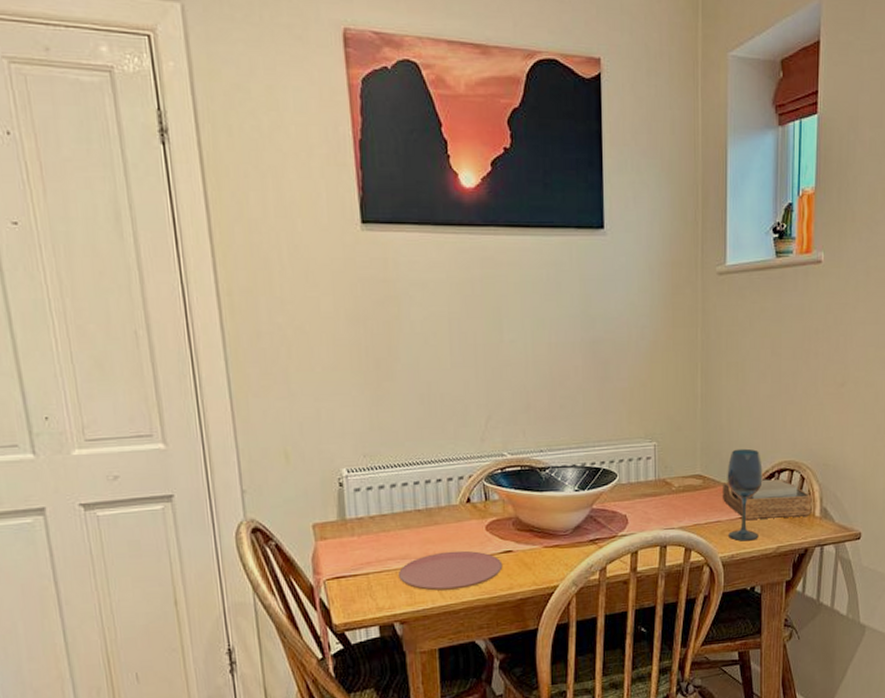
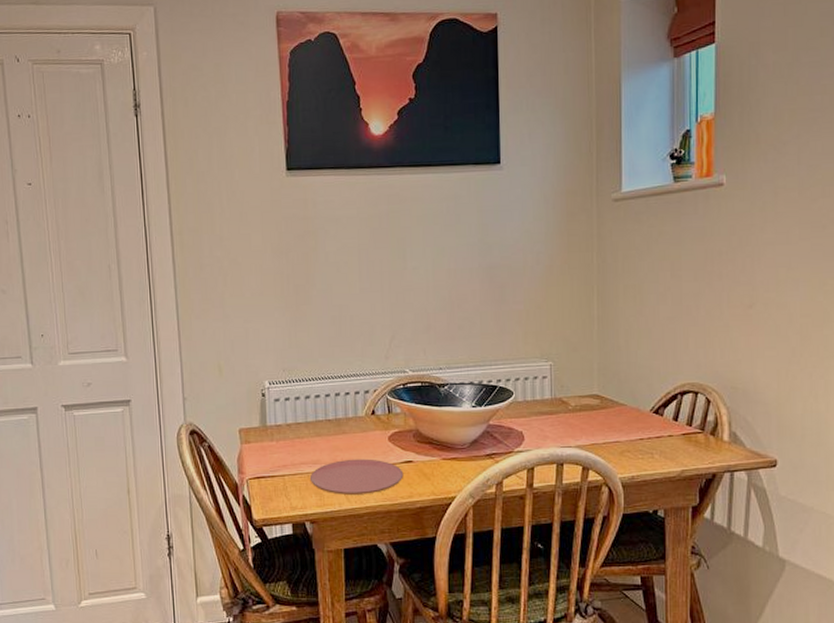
napkin holder: present [722,478,812,520] -> none [620,401,719,441]
wineglass: present [727,448,763,541] -> none [625,370,664,463]

